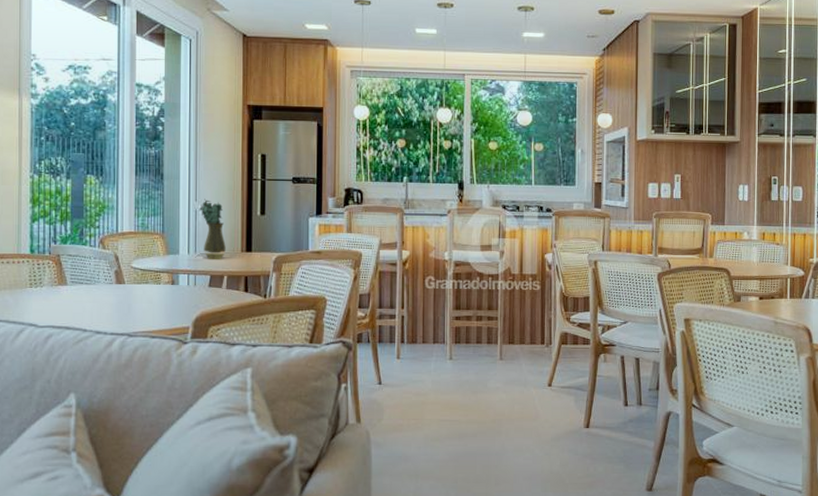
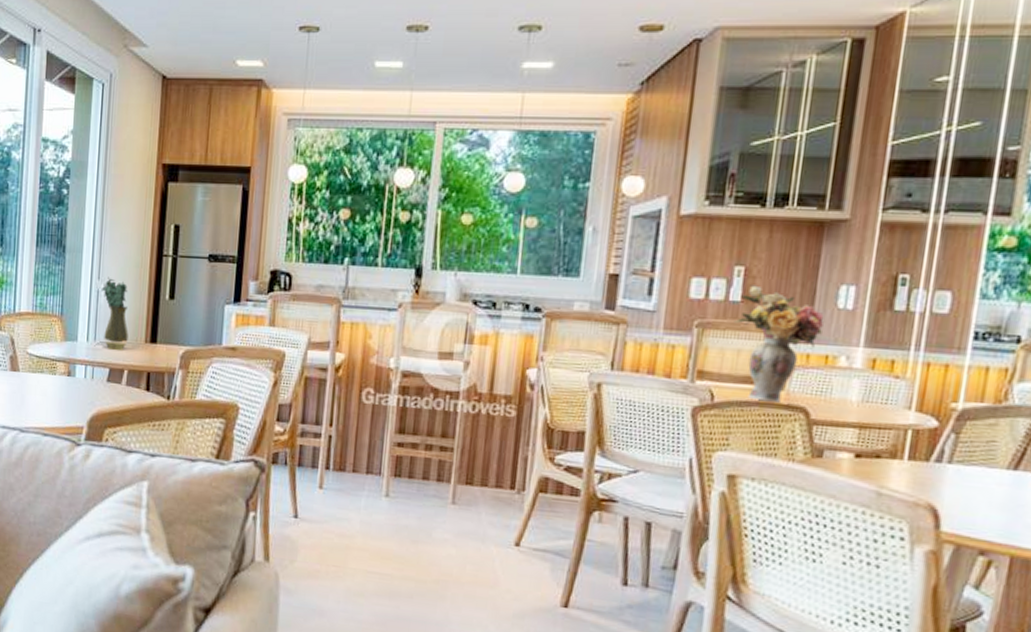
flower arrangement: none [678,187,732,266] -> present [734,285,824,402]

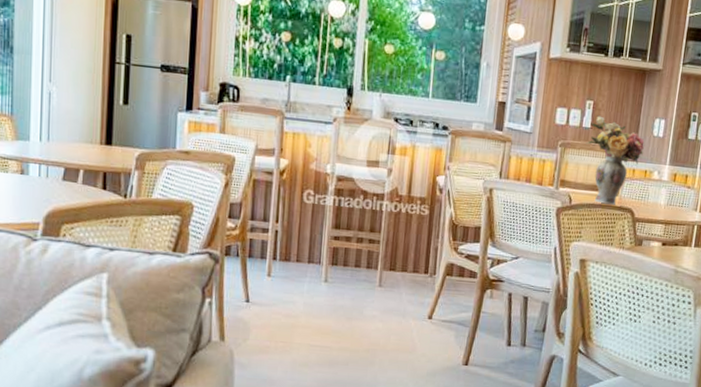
vase: present [102,276,129,352] -> none [54,79,83,152]

